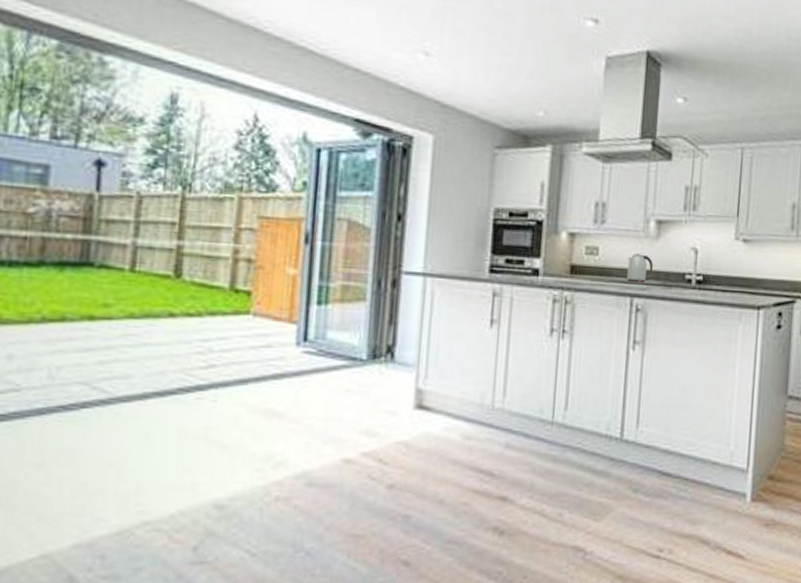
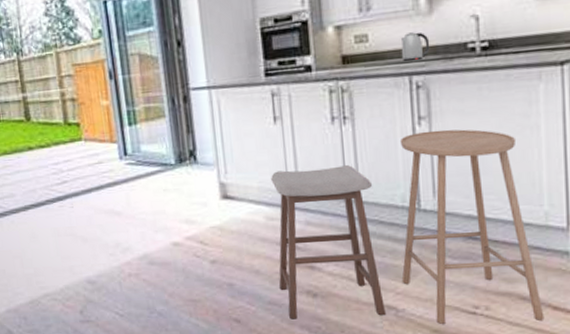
bar stool: none [464,382,581,562] -> present [271,165,387,320]
stool: none [594,356,719,569] -> present [399,129,545,324]

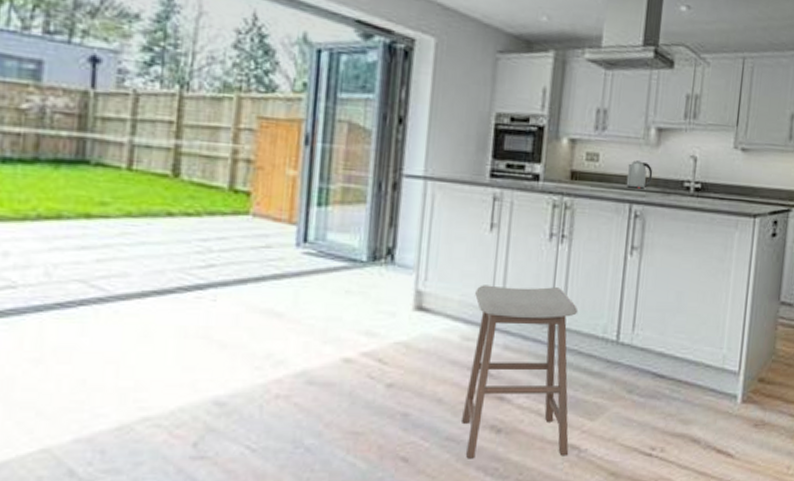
stool: present [399,129,545,324] -> none [589,262,709,466]

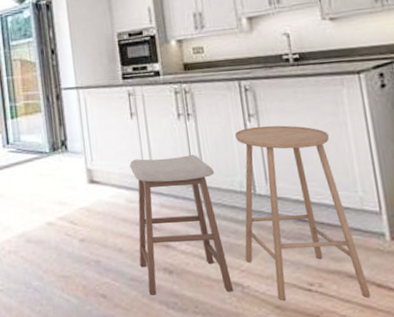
stool: none [589,262,709,466] -> present [234,125,371,300]
kettle: present [626,160,653,190] -> none [229,46,253,70]

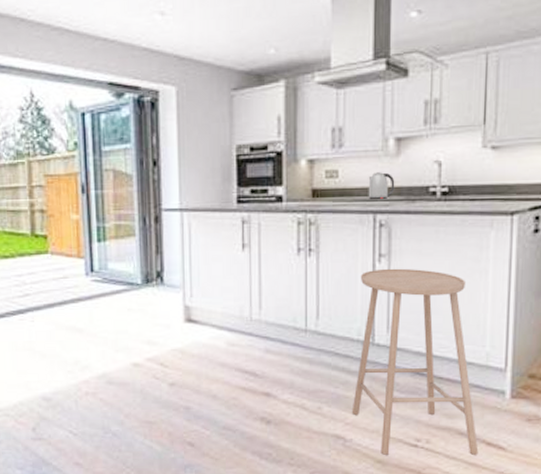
bar stool: present [129,155,234,295] -> none [235,296,335,445]
kettle: none [229,46,253,70] -> present [368,172,395,200]

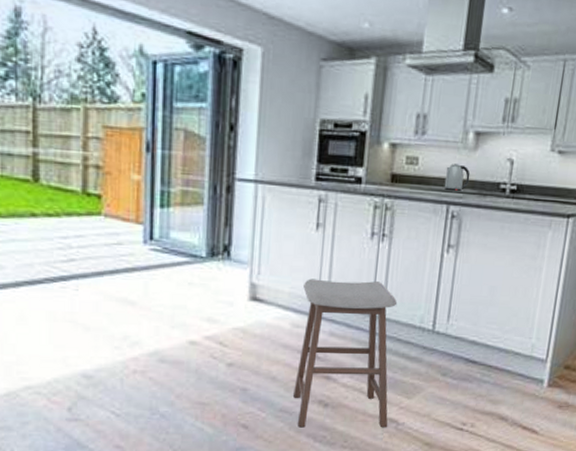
bar stool: none [235,296,335,445] -> present [293,278,398,428]
stool: present [351,268,479,455] -> none [406,259,522,438]

